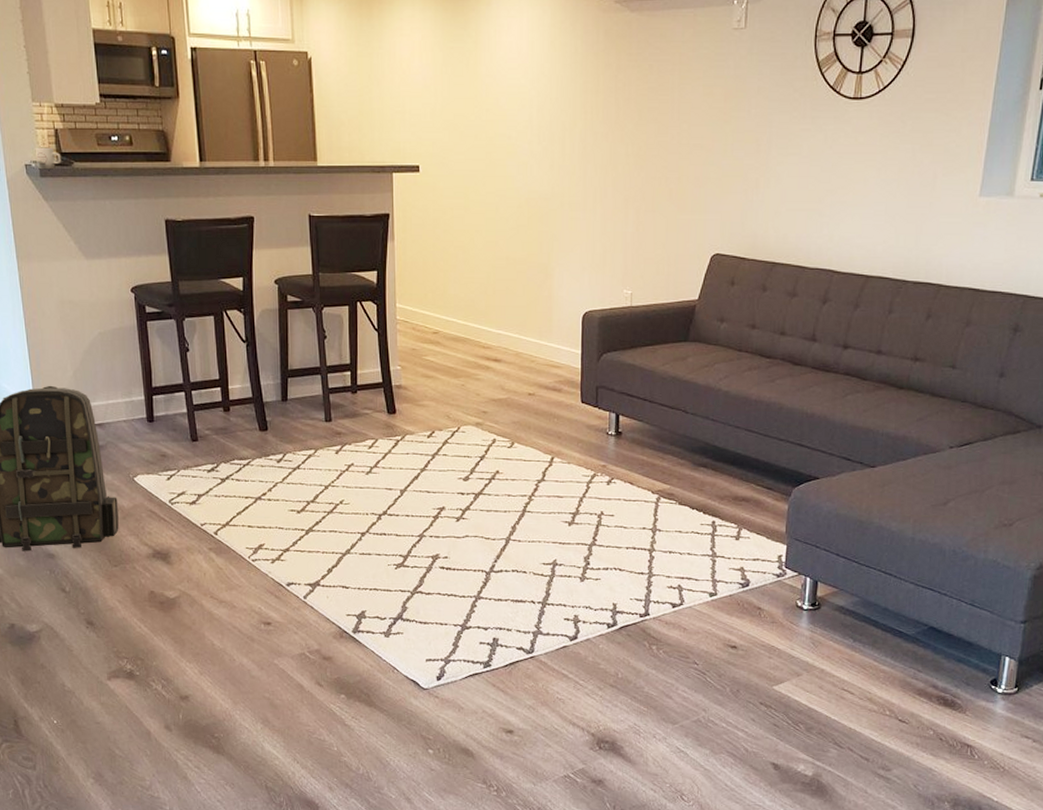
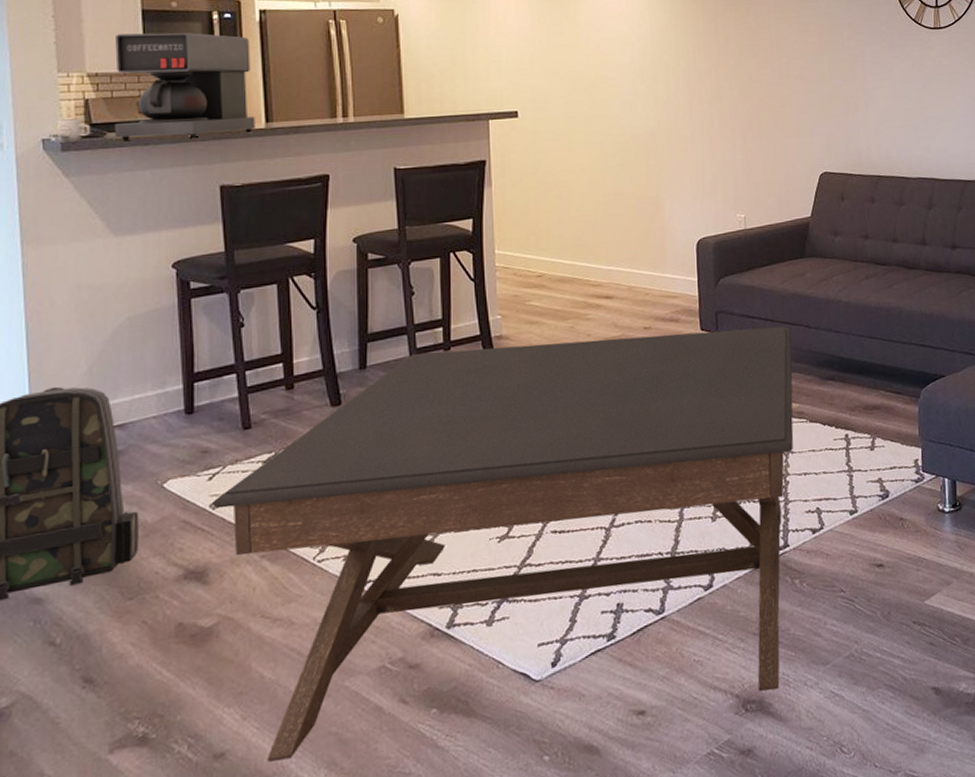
coffee maker: none [75,67,191,173] -> present [114,32,255,142]
coffee table: none [171,392,669,735] -> present [212,325,794,761]

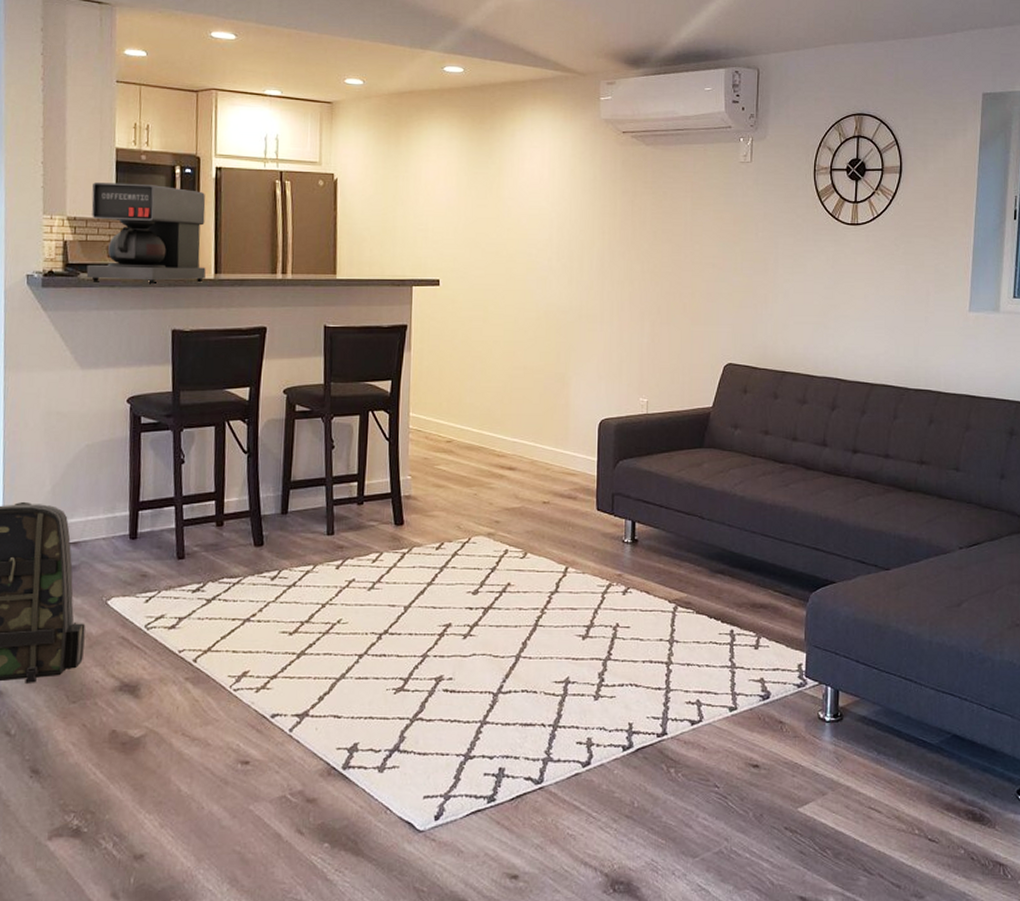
mug: present [56,118,91,144] -> none [39,258,68,280]
coffee table: present [212,325,794,761] -> none [147,504,685,874]

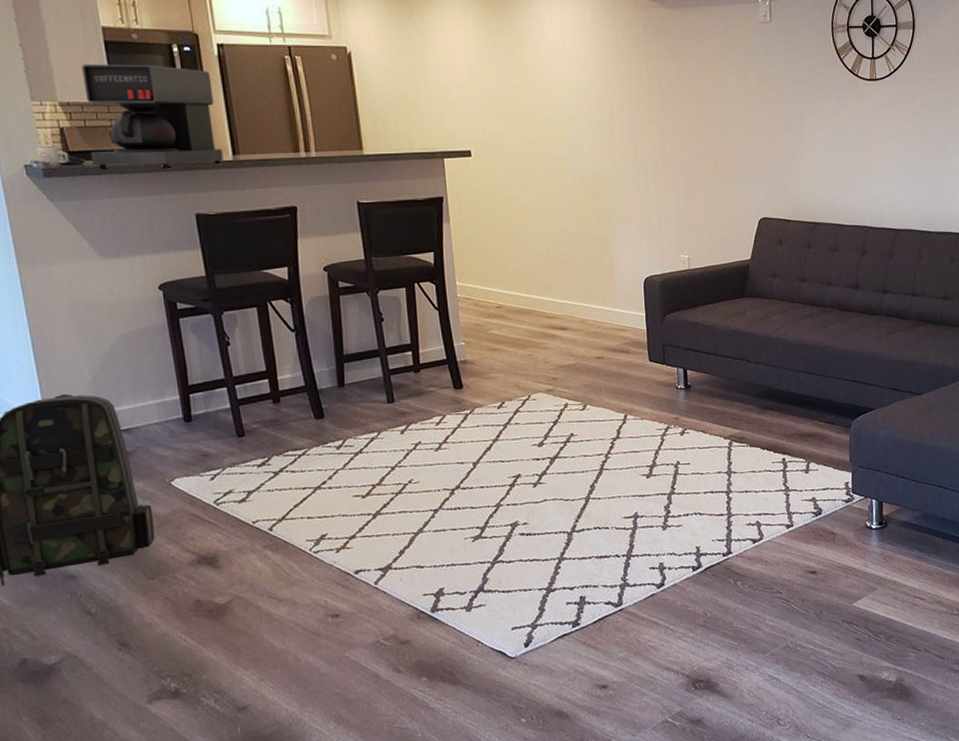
mug: none [39,258,68,280] -> present [36,146,70,170]

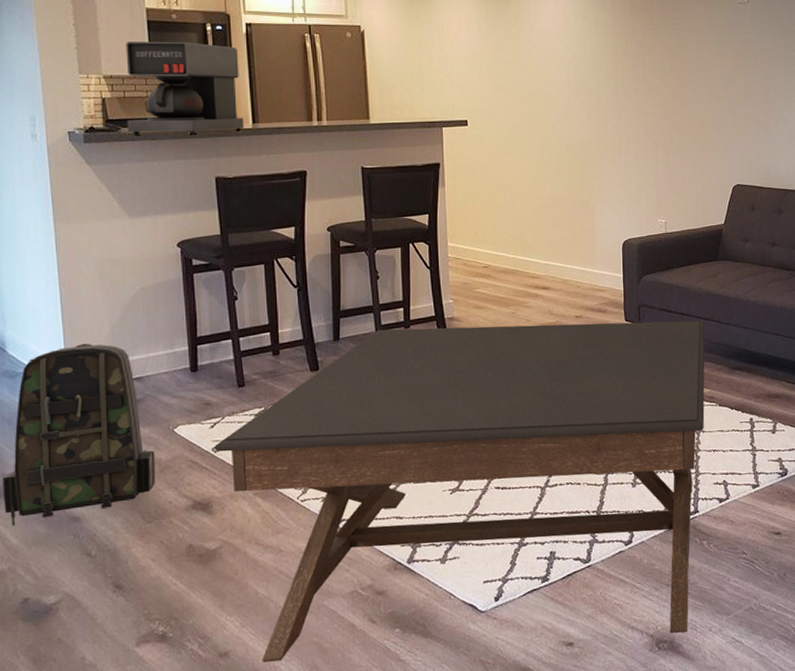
mug: present [36,146,70,170] -> none [79,115,108,136]
coffee table: none [216,359,736,714] -> present [214,320,705,662]

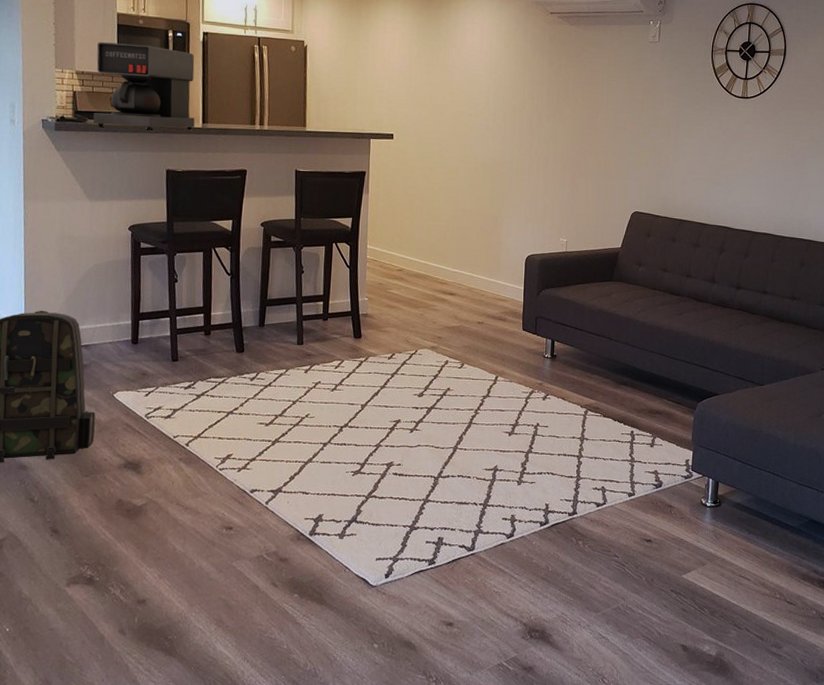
coffee table: present [214,320,705,662] -> none [147,319,596,624]

